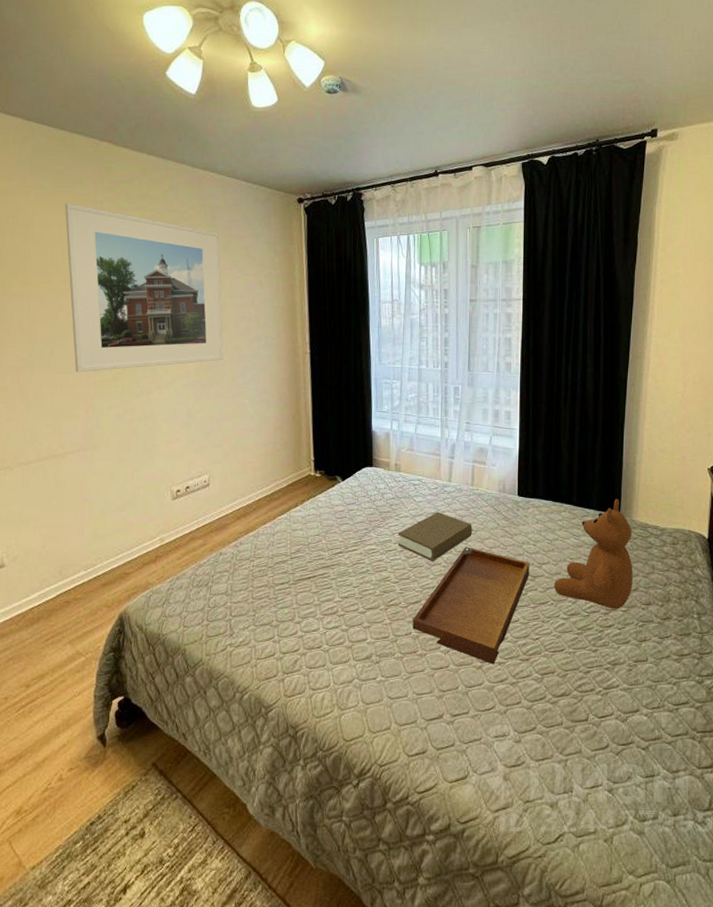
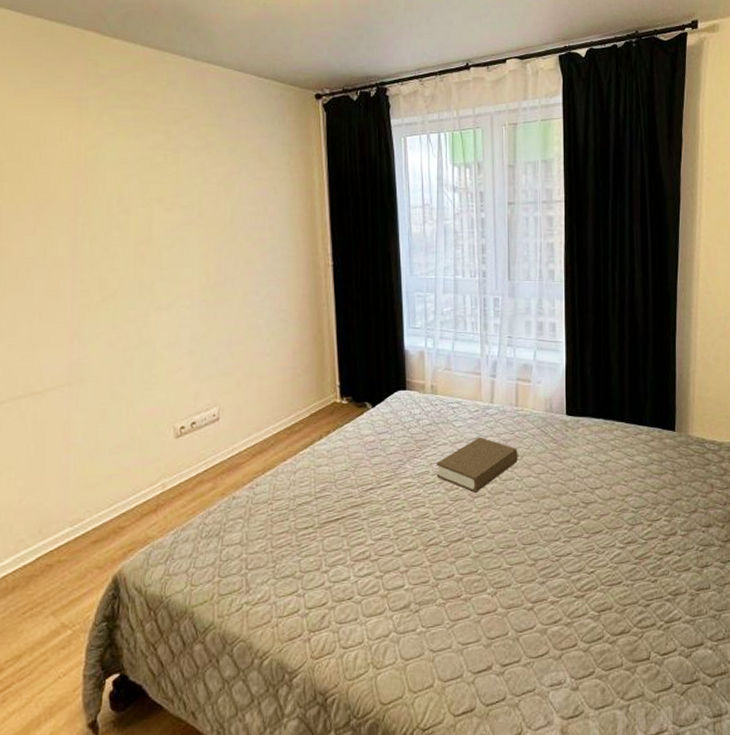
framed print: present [65,203,224,373] -> none [43,100,234,295]
tray: present [413,547,530,665] -> none [455,474,582,605]
teddy bear: present [553,499,633,609] -> none [608,413,691,534]

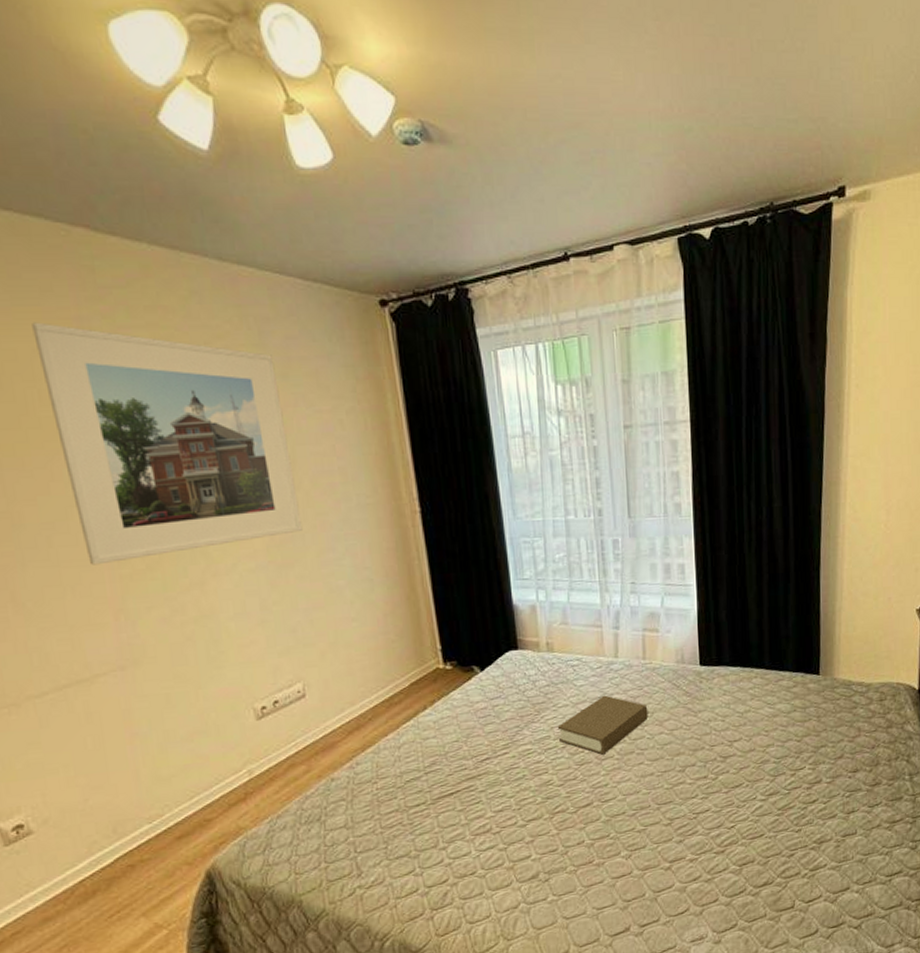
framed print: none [43,100,234,295] -> present [32,322,303,565]

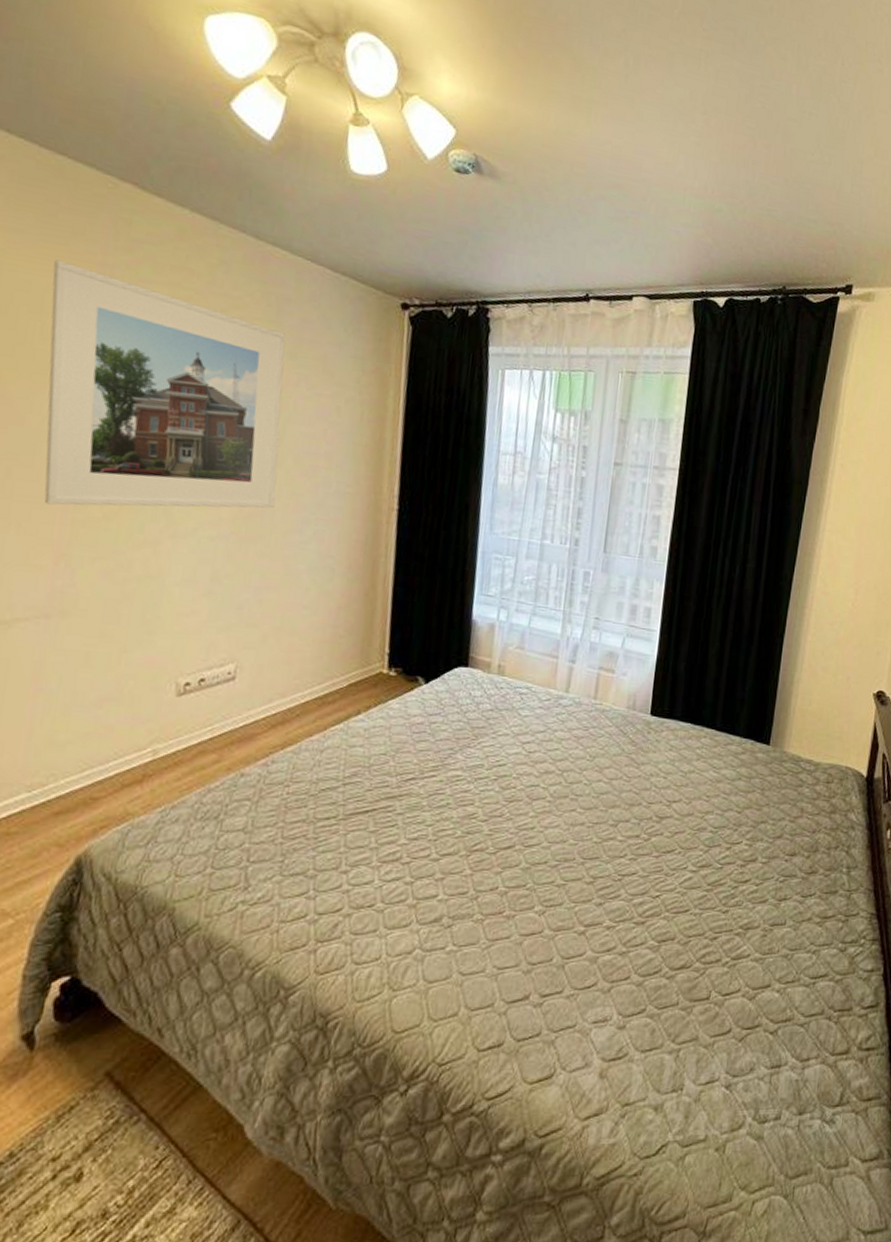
book: present [557,695,648,755] -> none [492,730,591,794]

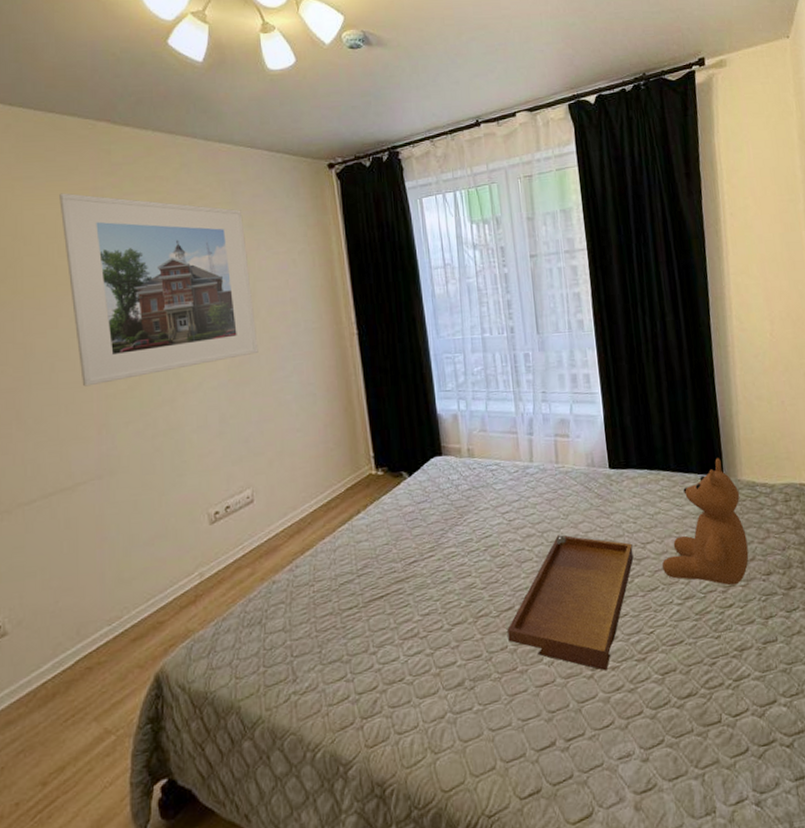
tray: none [500,777,657,929] -> present [507,535,634,671]
teddy bear: none [683,724,782,861] -> present [661,458,749,586]

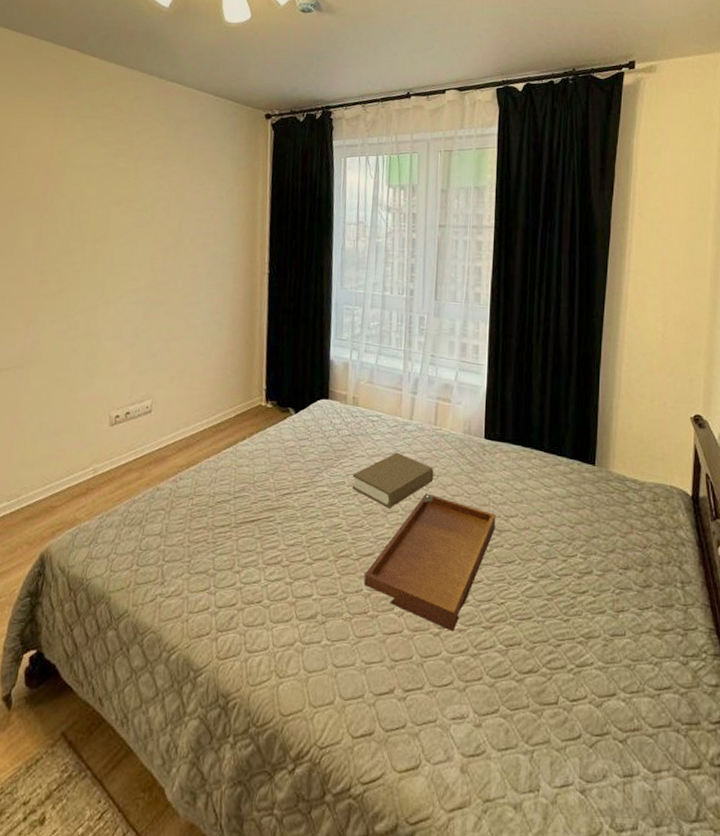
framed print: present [59,193,258,387] -> none [19,108,182,284]
book: none [479,498,564,558] -> present [352,452,434,508]
teddy bear: present [661,458,749,586] -> none [521,447,609,573]

